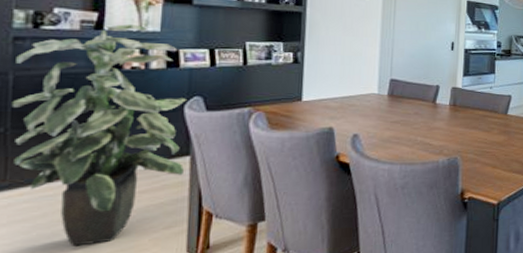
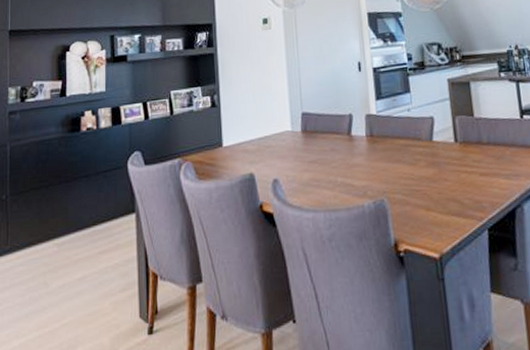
indoor plant: present [11,24,188,247] -> none [9,88,132,310]

